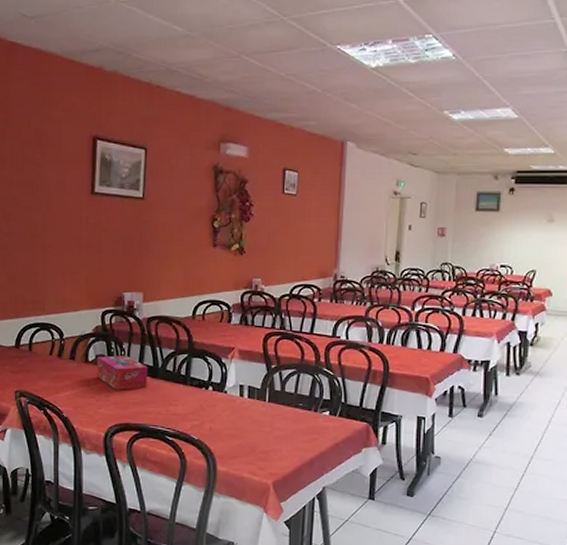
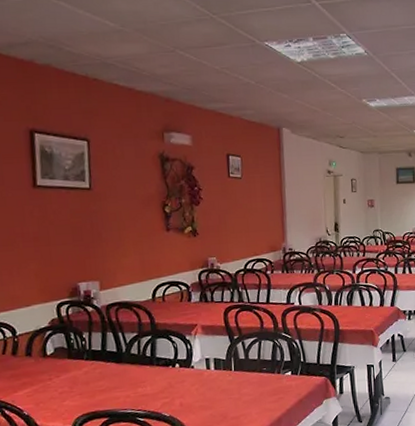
tissue box: present [97,355,148,390] -> none [56,345,113,380]

